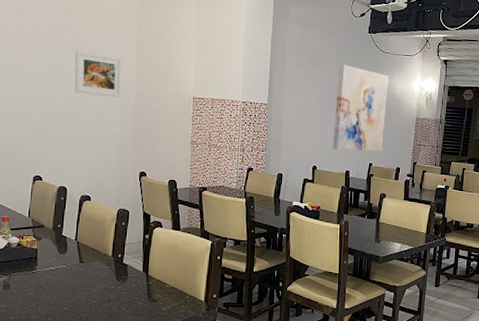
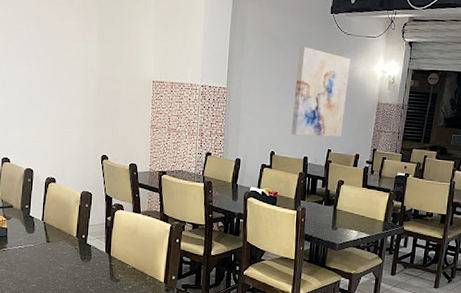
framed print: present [74,50,123,98] -> none [38,33,84,81]

